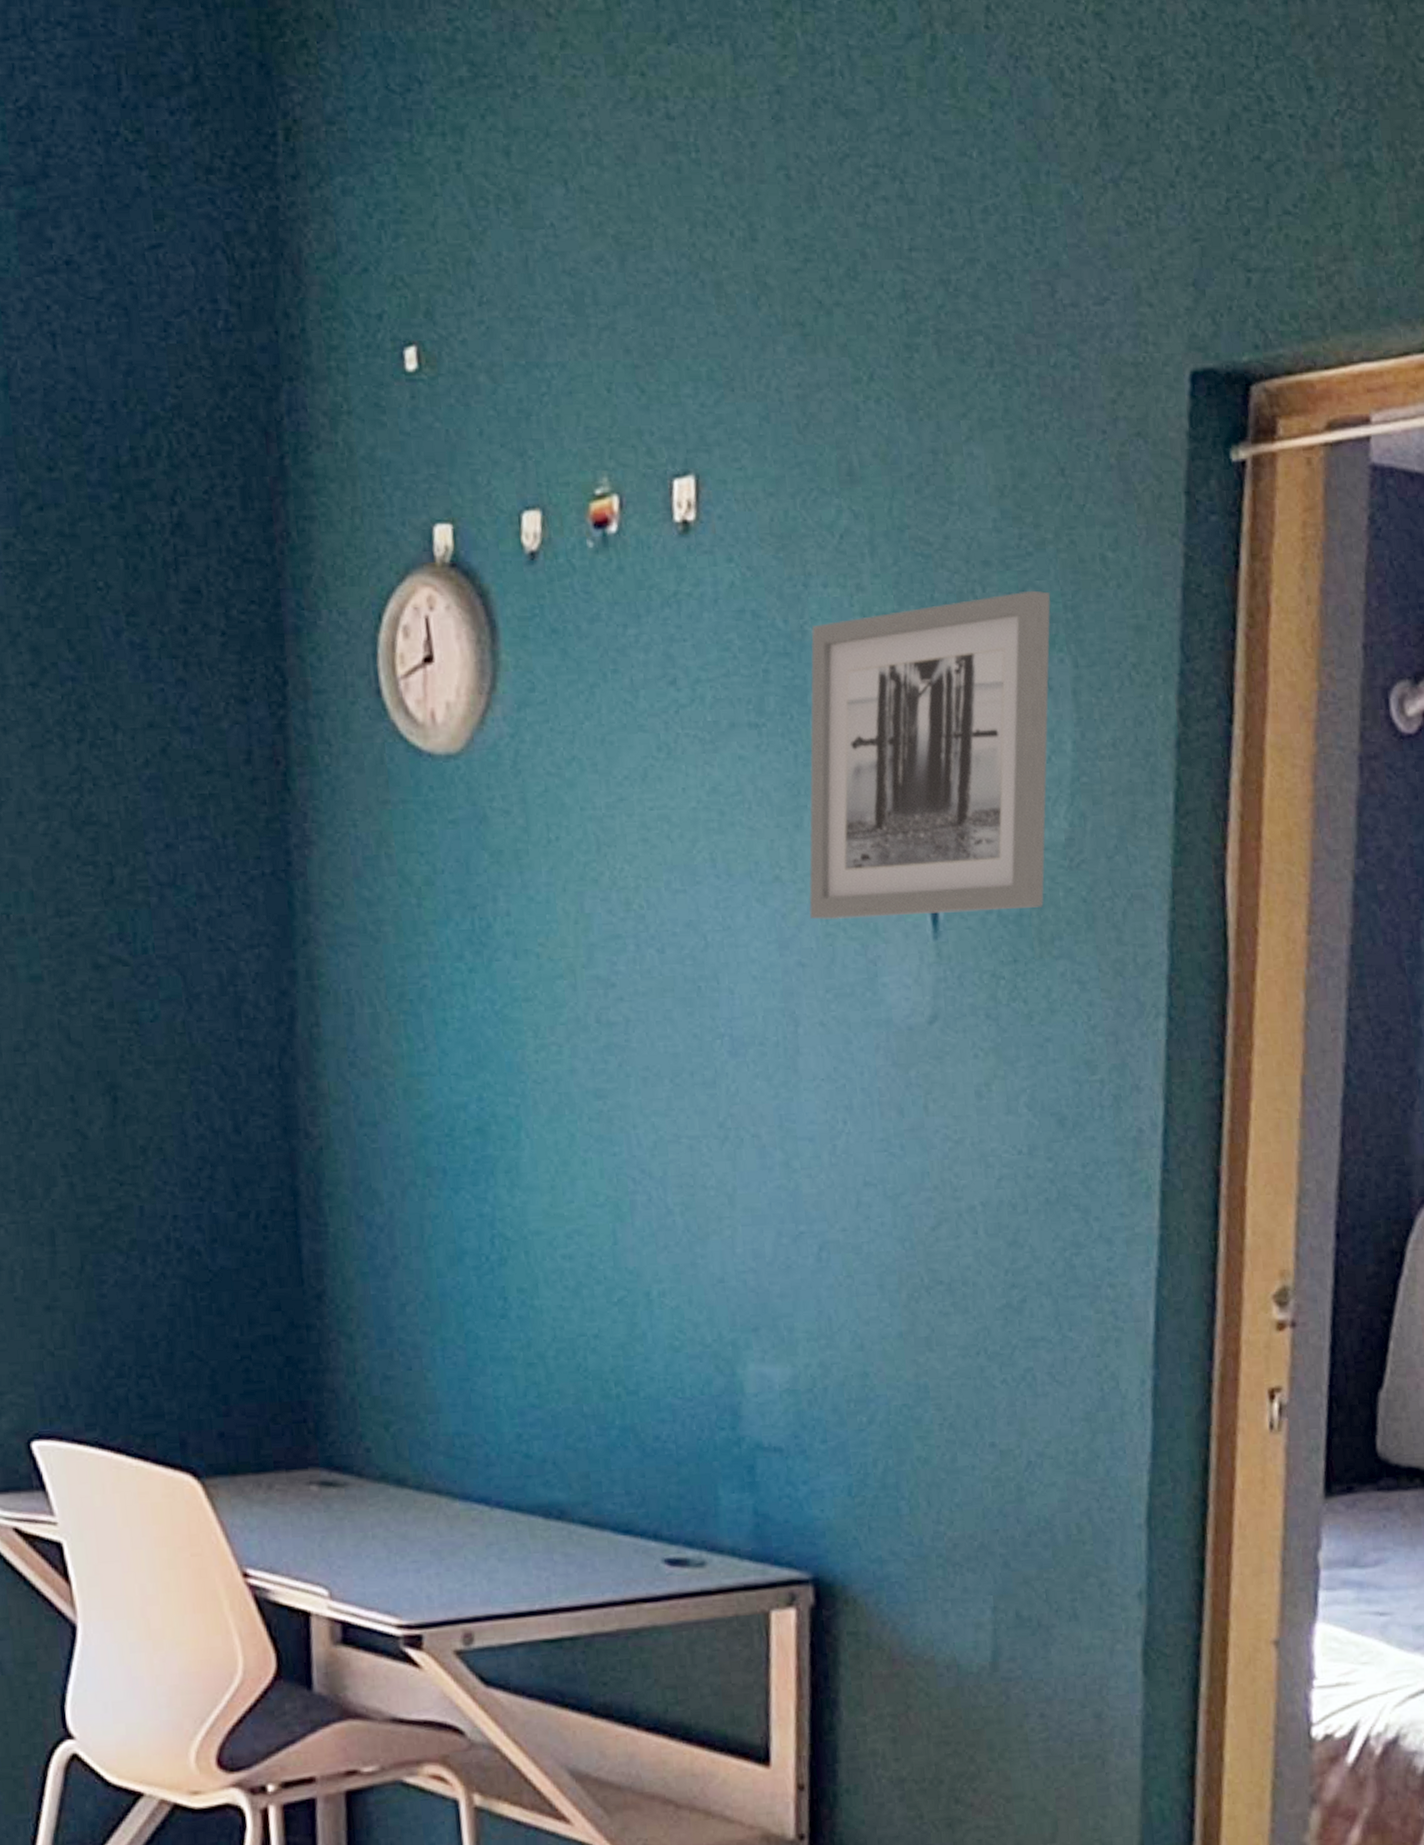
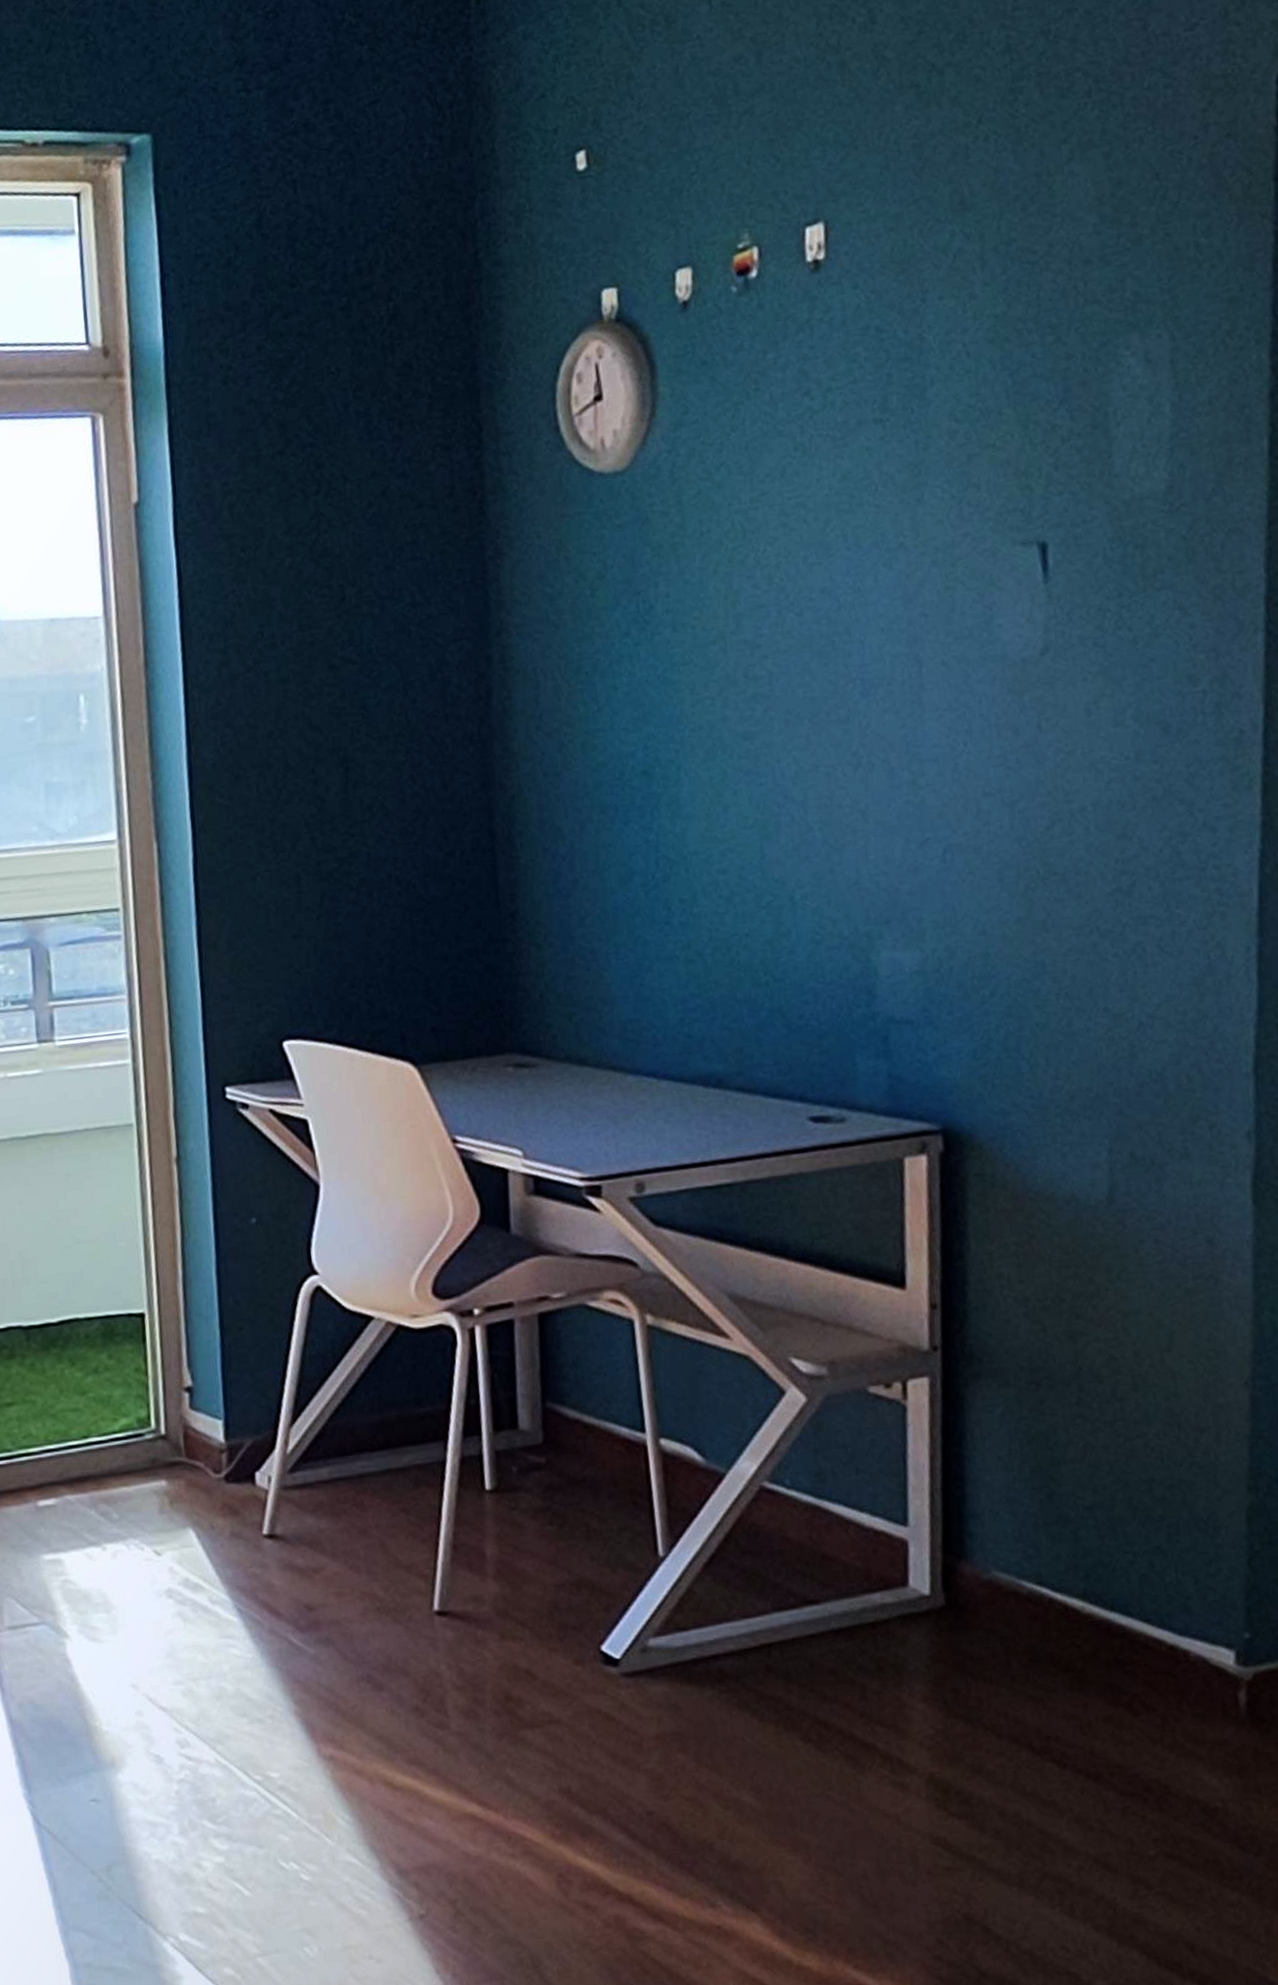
wall art: present [809,590,1051,920] -> none [929,279,1149,576]

